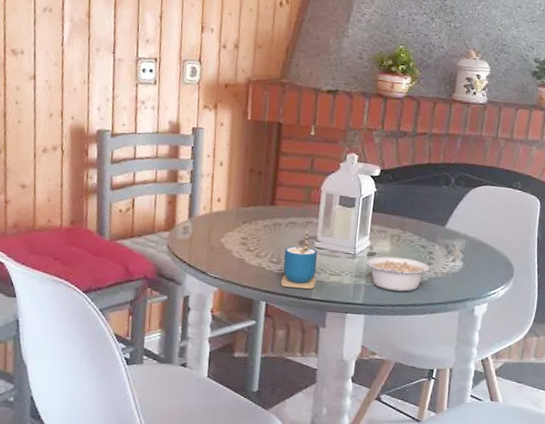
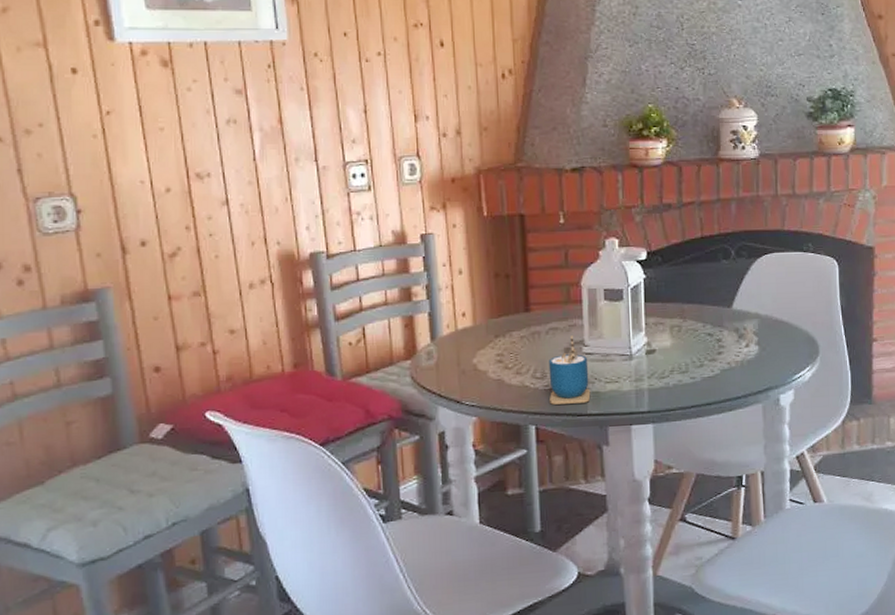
legume: present [366,256,435,292] -> none [646,350,727,391]

